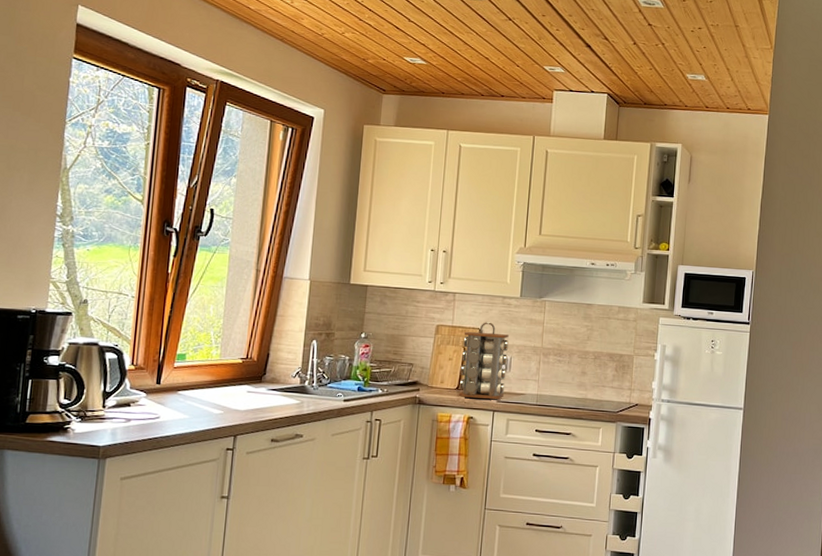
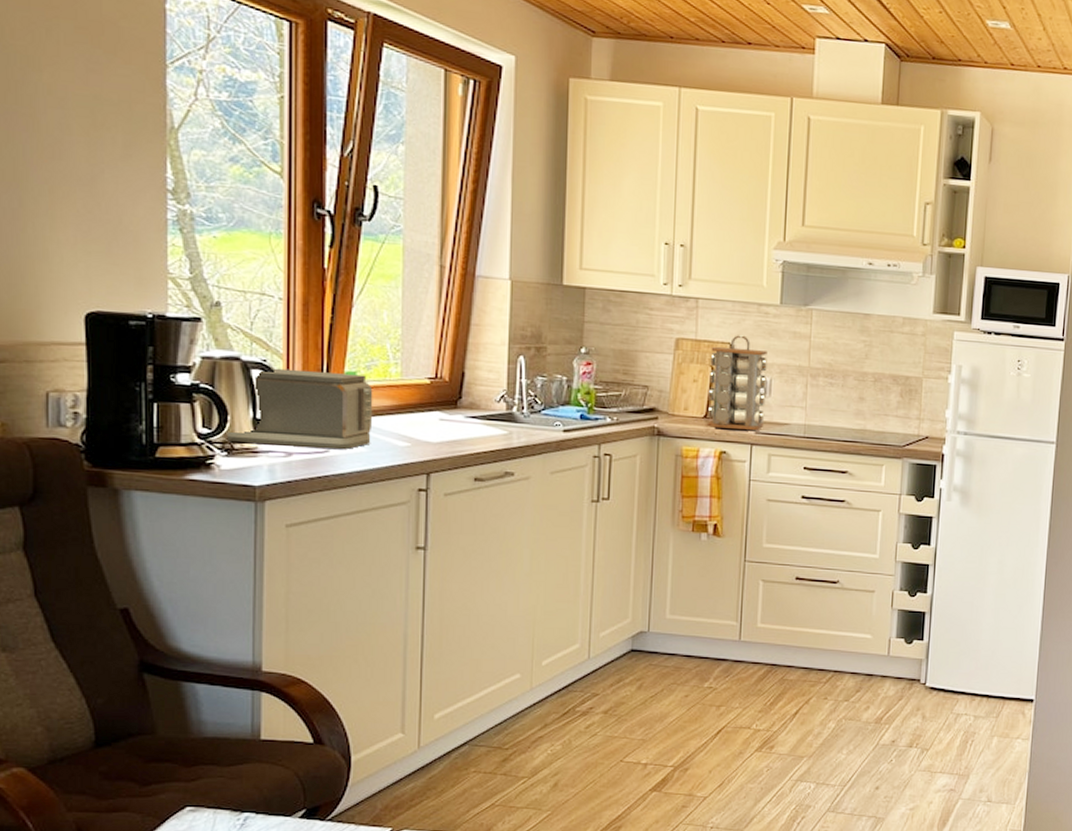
toaster: none [81,351,198,417] -> present [226,368,373,450]

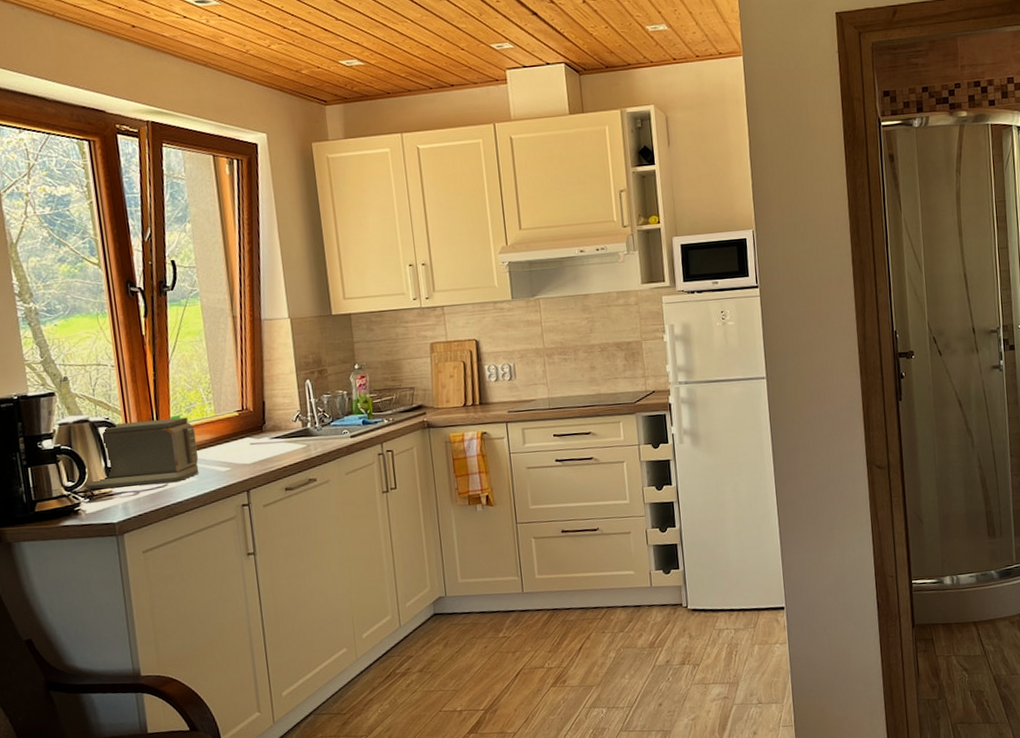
spice rack: present [707,335,768,431] -> none [460,331,515,414]

